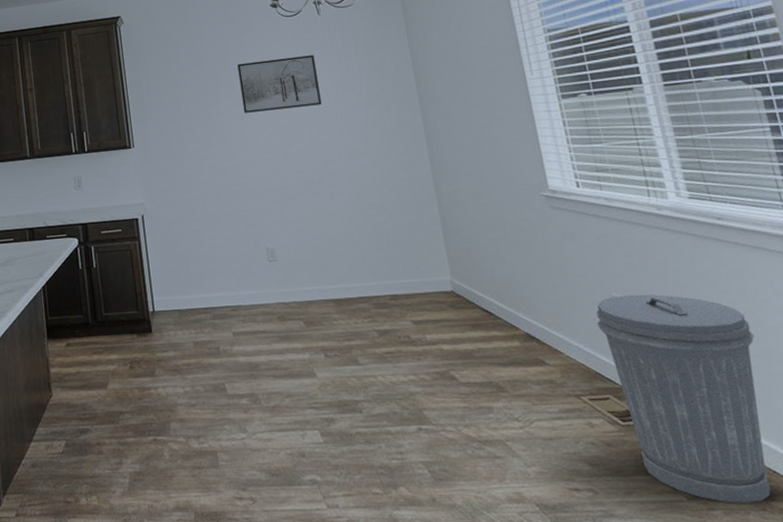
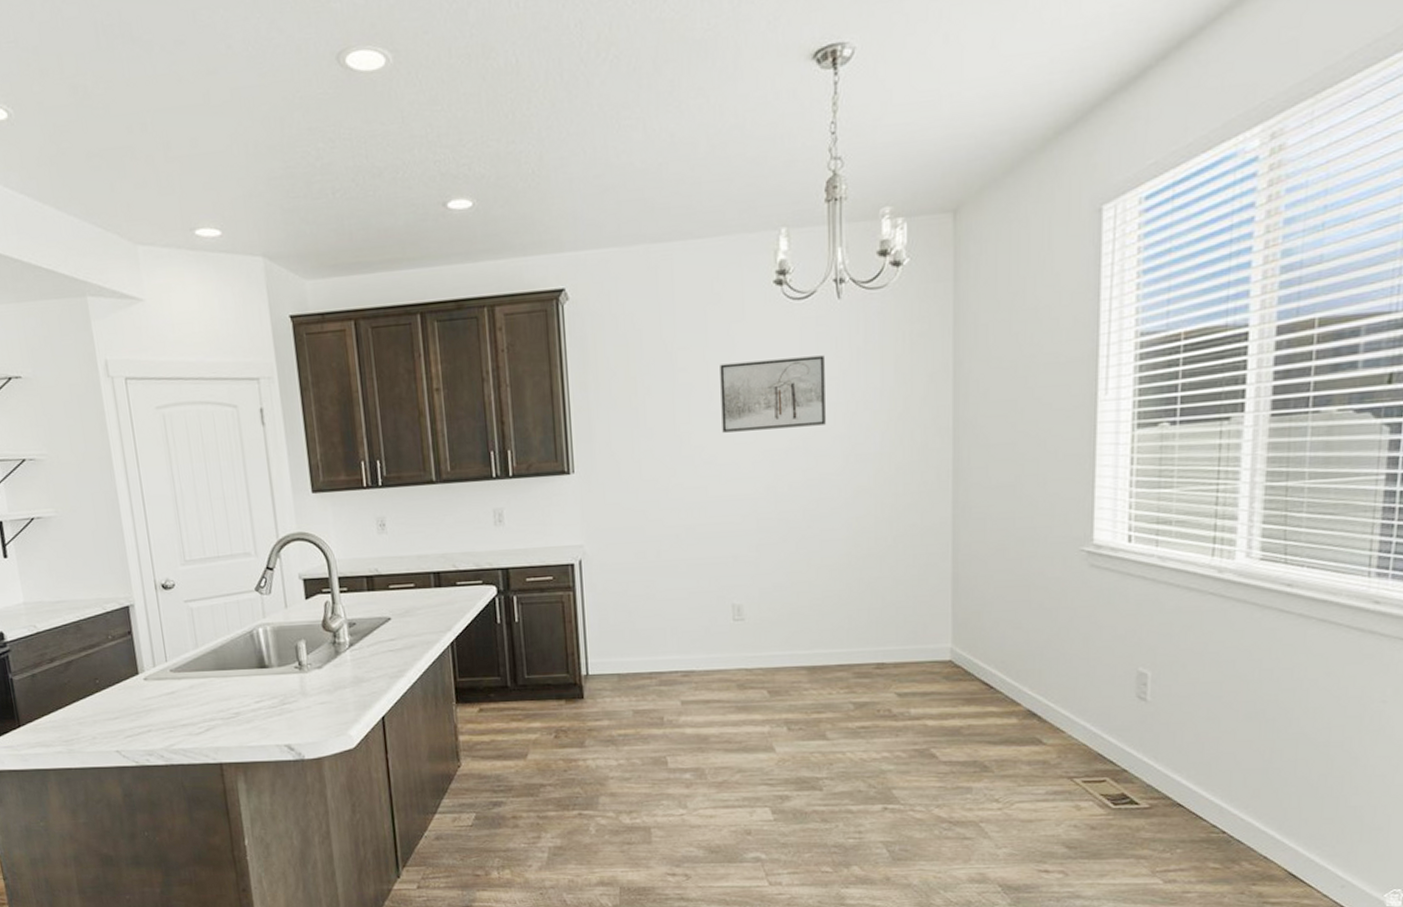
trash can: present [596,294,771,503] -> none [1111,669,1289,887]

